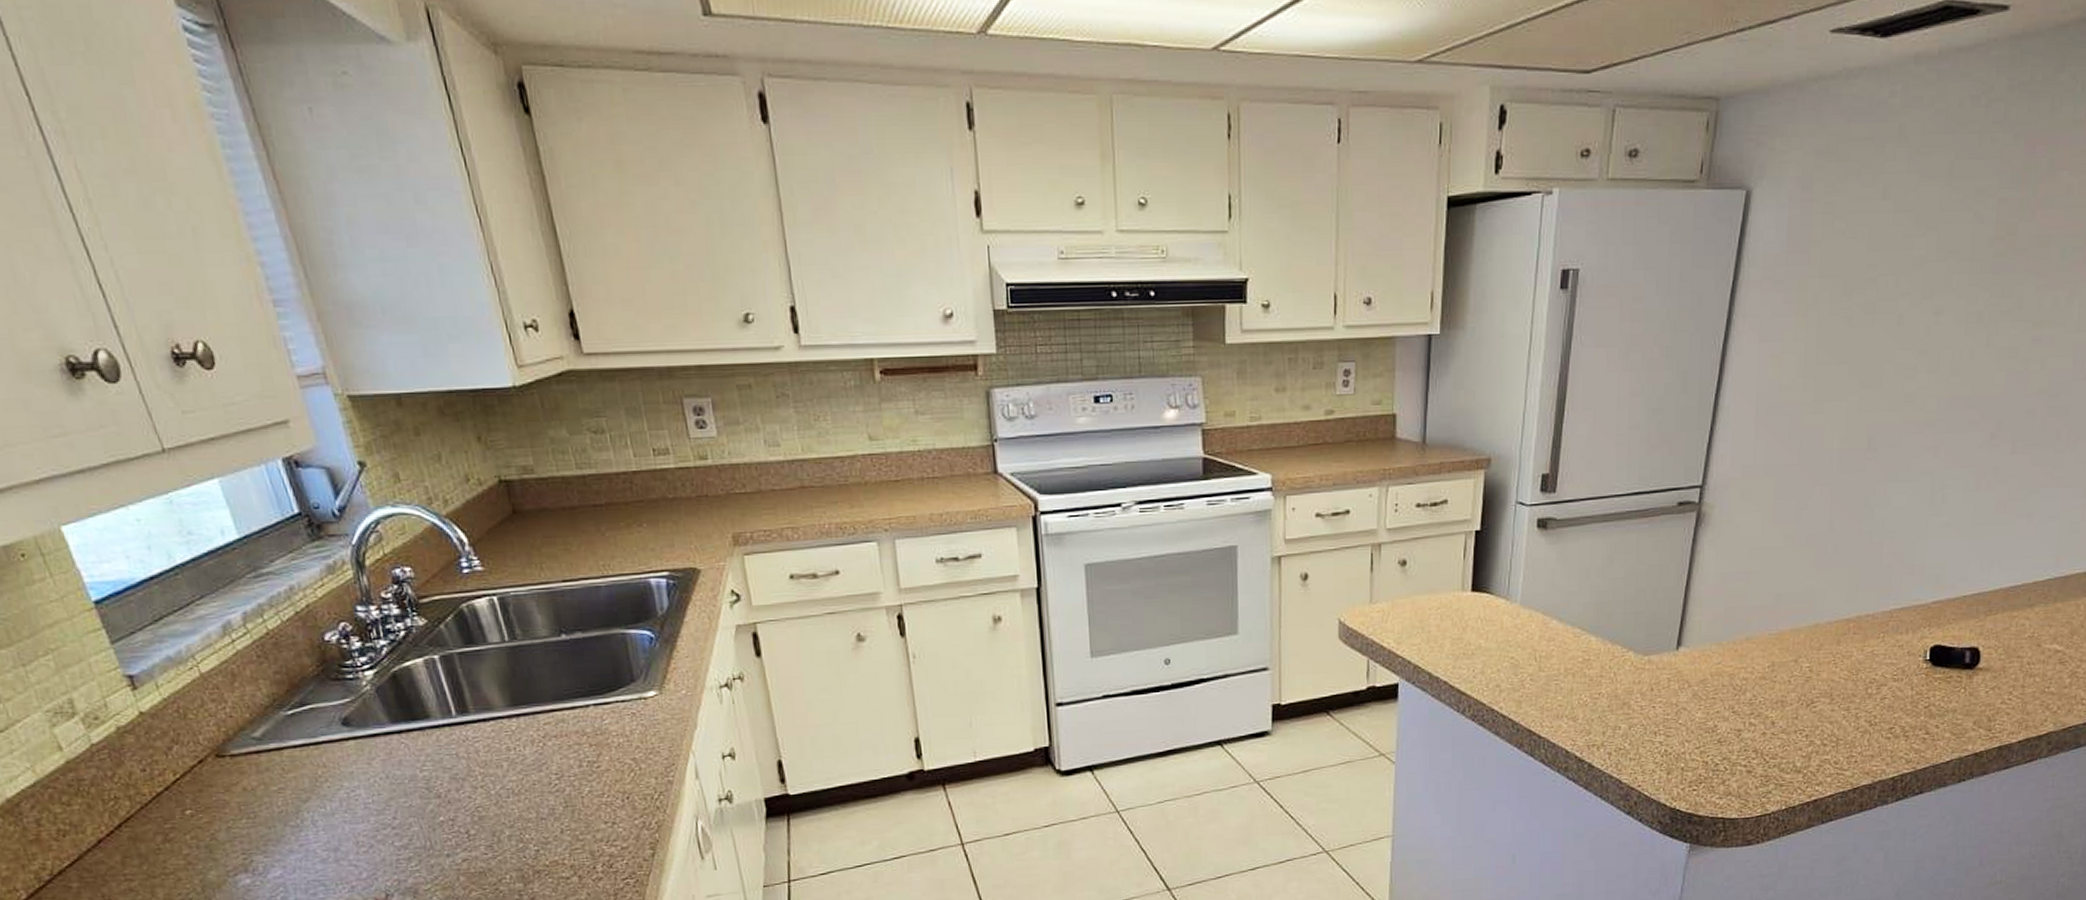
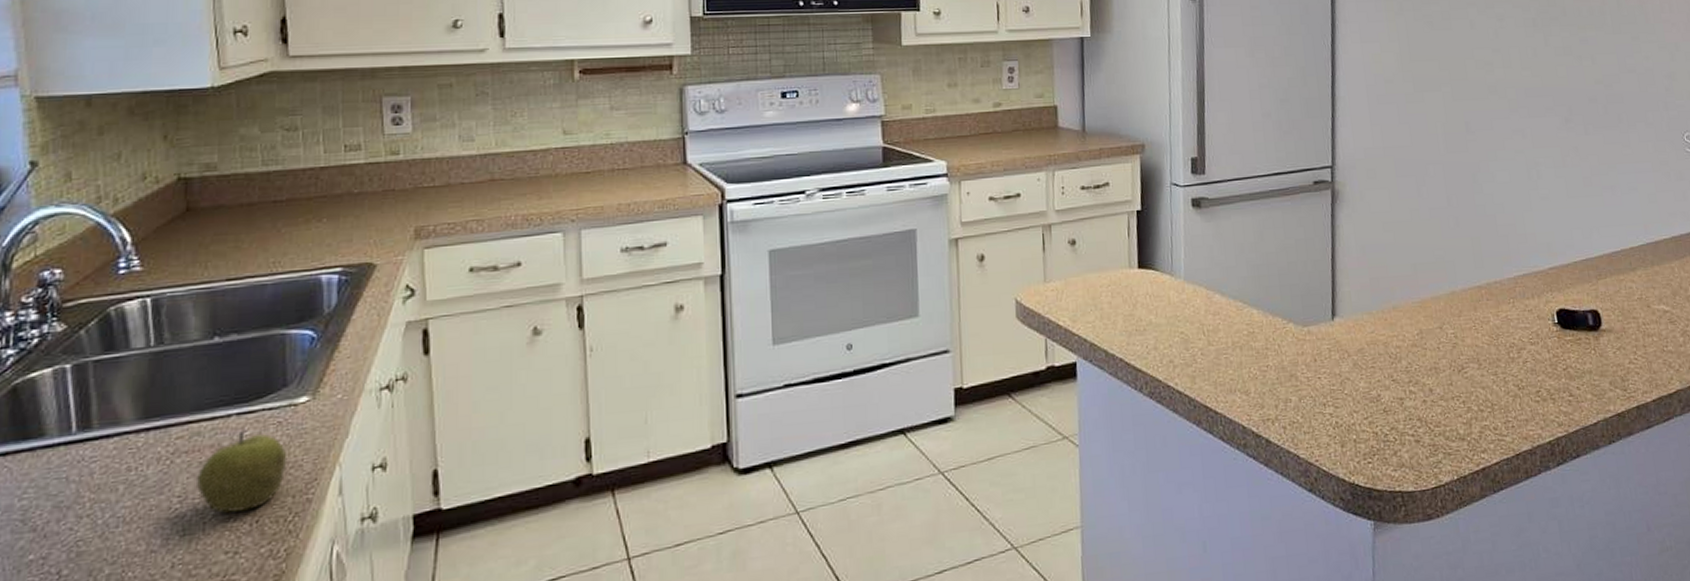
apple: none [568,720,646,789] -> present [195,431,288,513]

